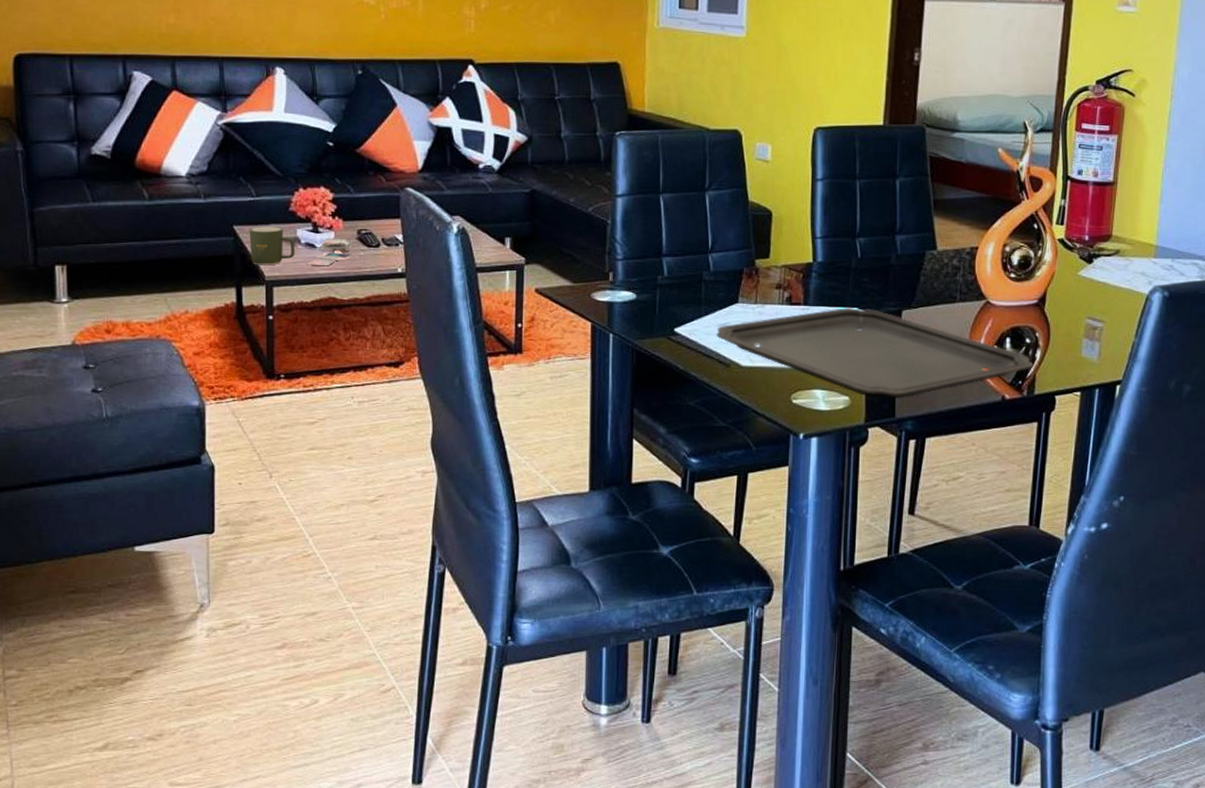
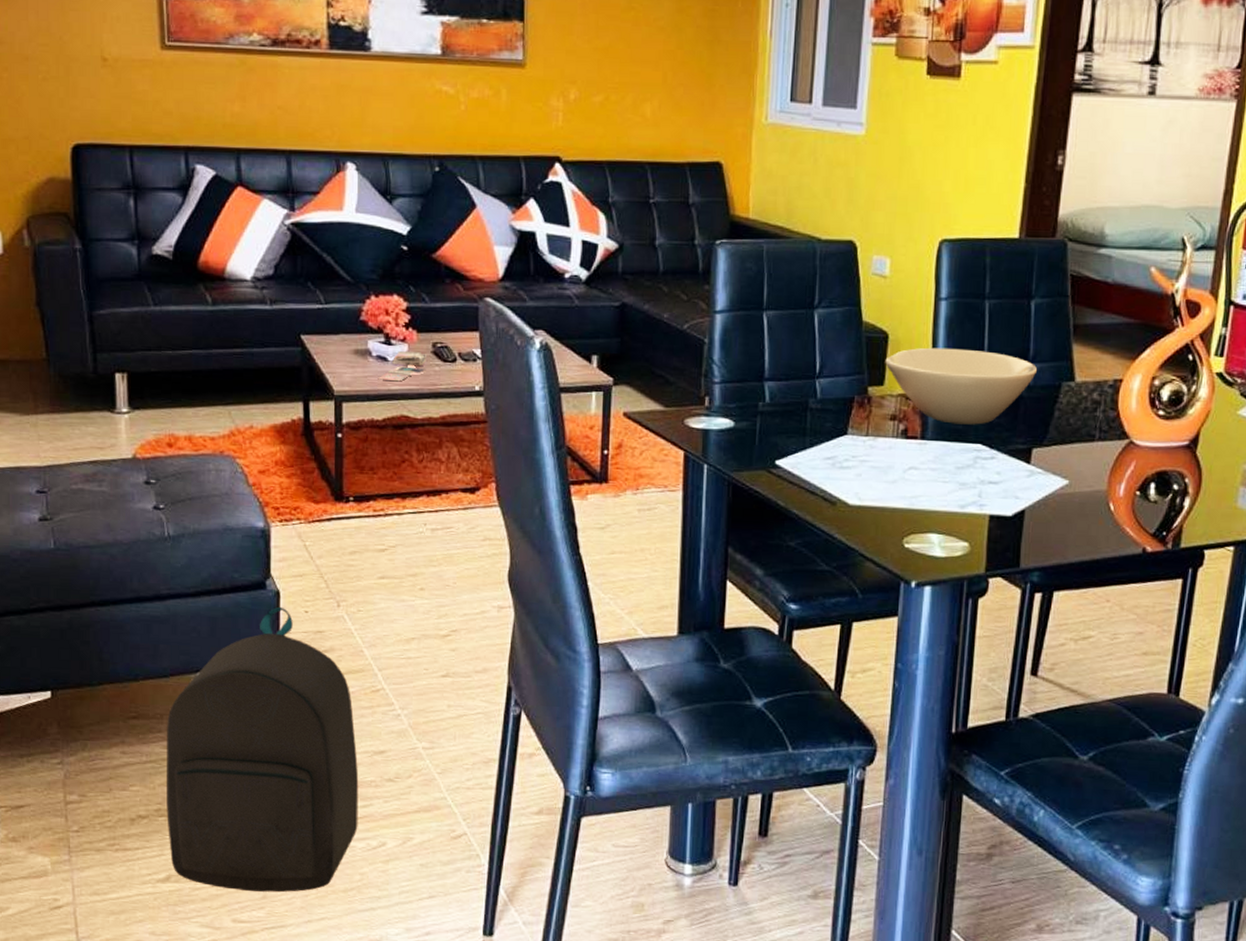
backpack: none [103,480,292,754] -> present [165,606,359,893]
mug: present [249,226,295,266] -> none [317,336,366,379]
tray: present [716,307,1034,398] -> none [822,442,1181,547]
bowl: none [770,223,904,291] -> present [885,347,1038,425]

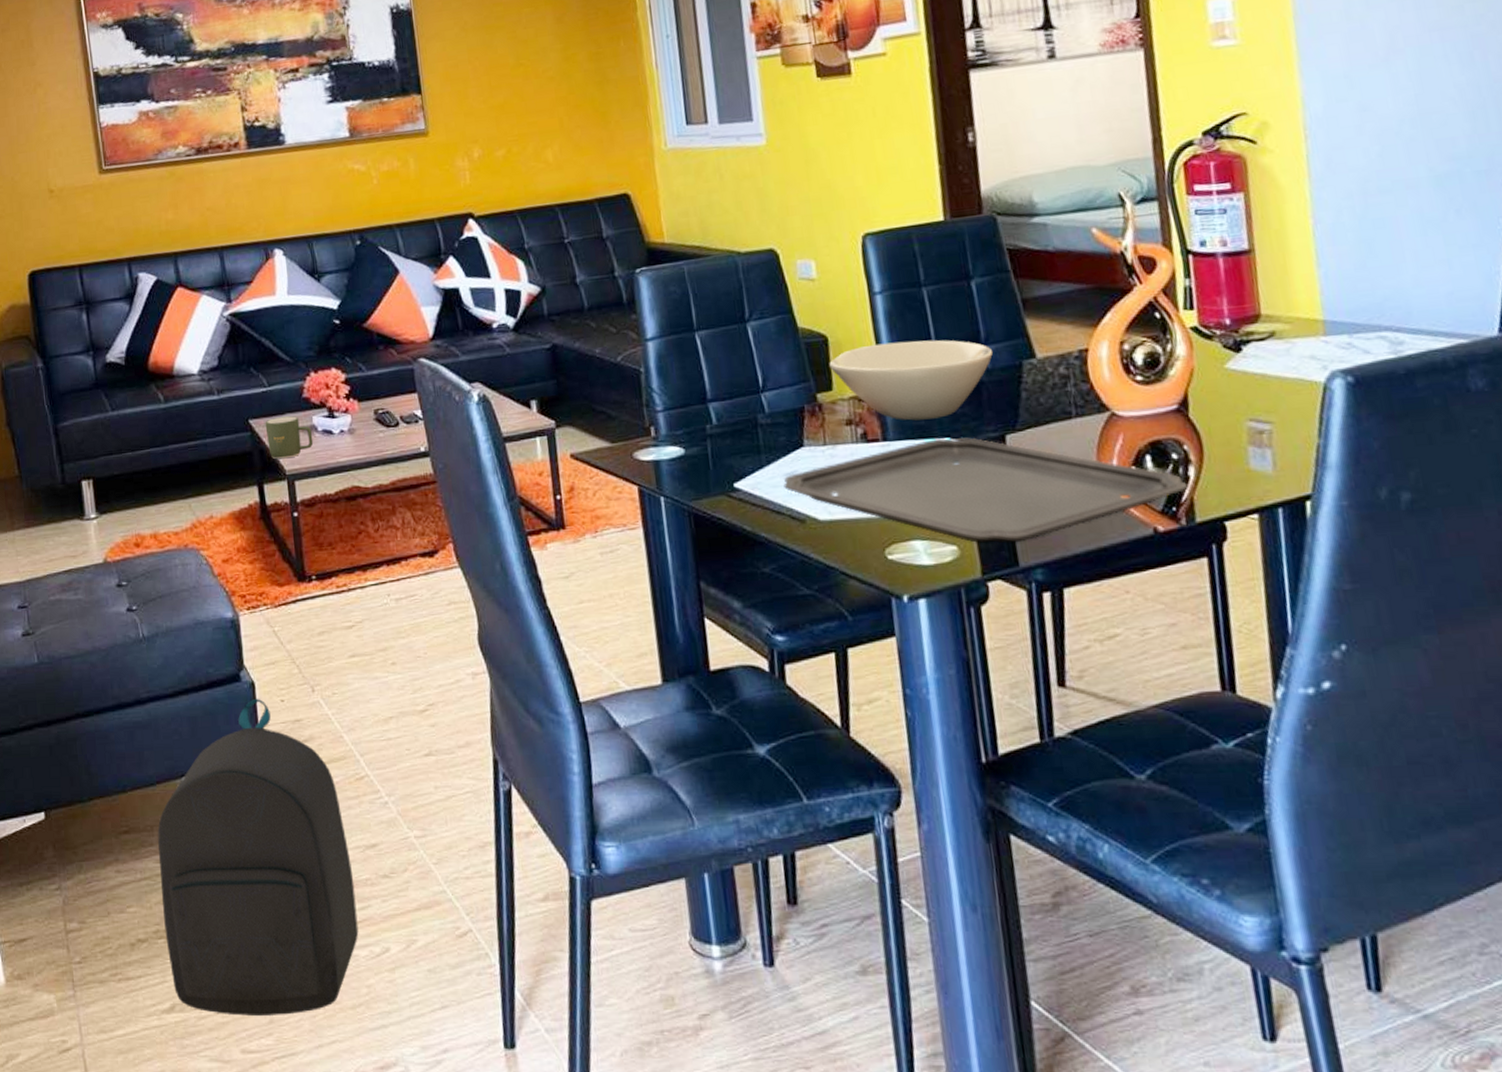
mug: none [317,336,366,379] -> present [265,416,314,460]
magazine: present [378,351,428,382] -> none [326,421,371,454]
tray: none [822,442,1181,547] -> present [783,437,1188,544]

